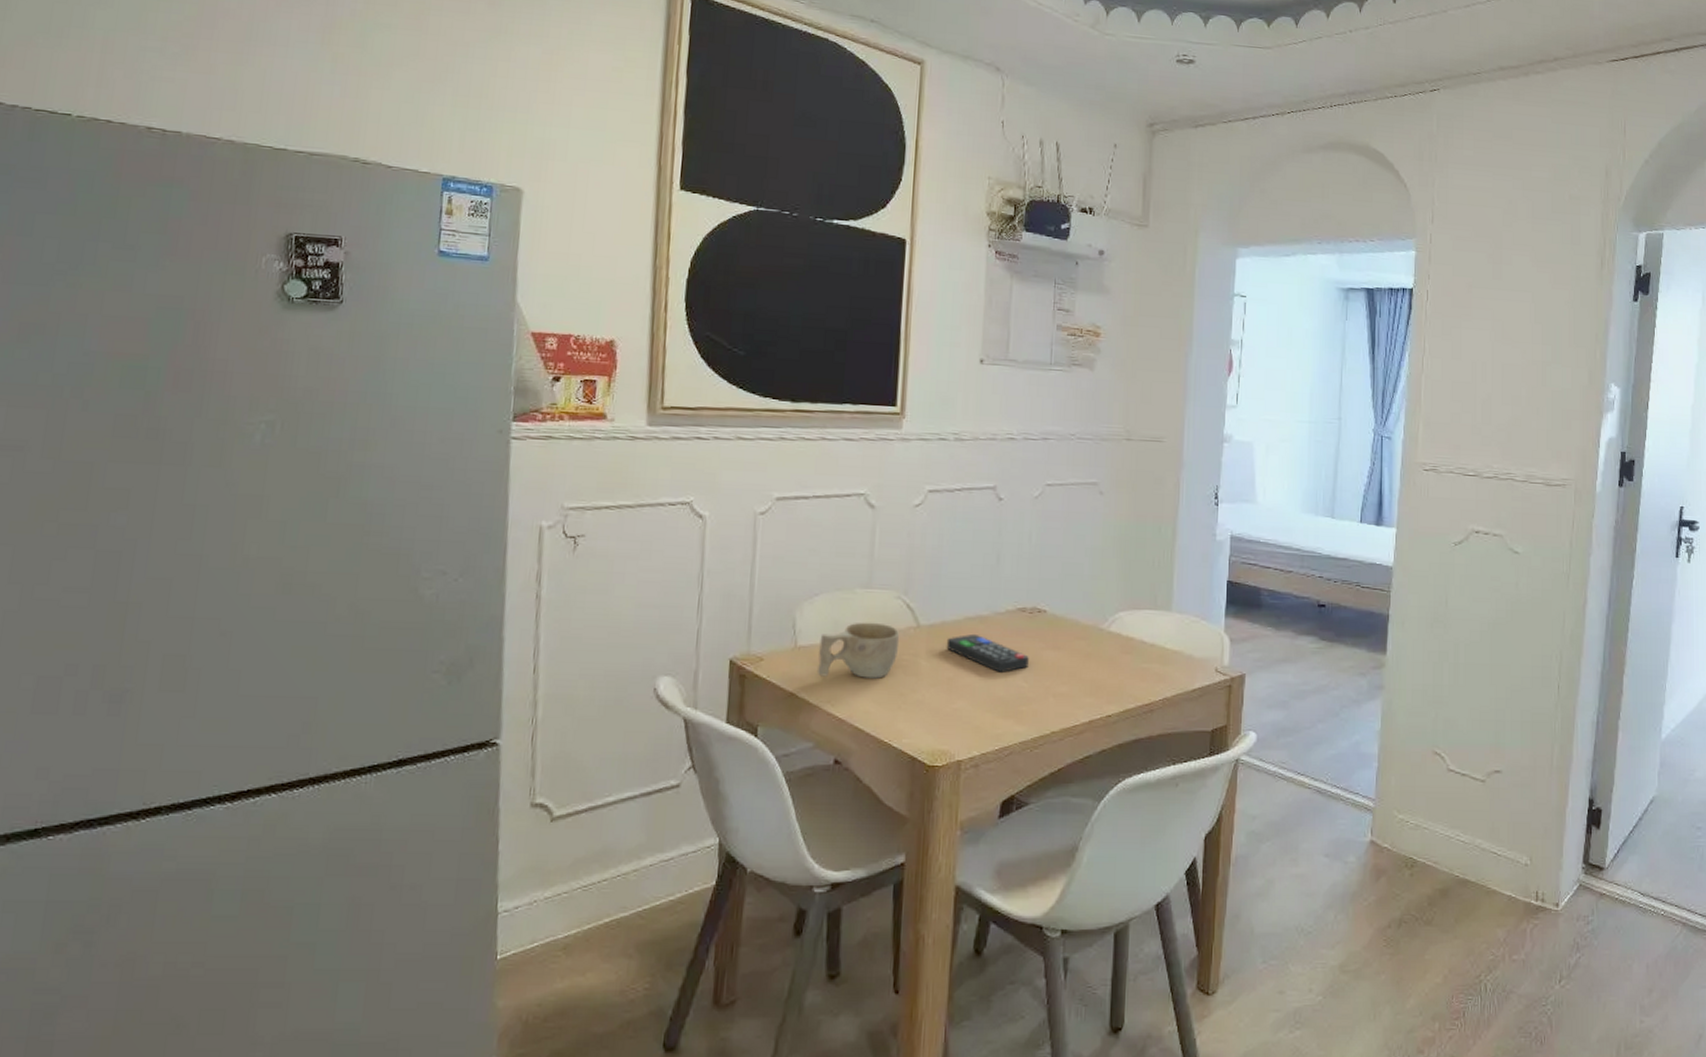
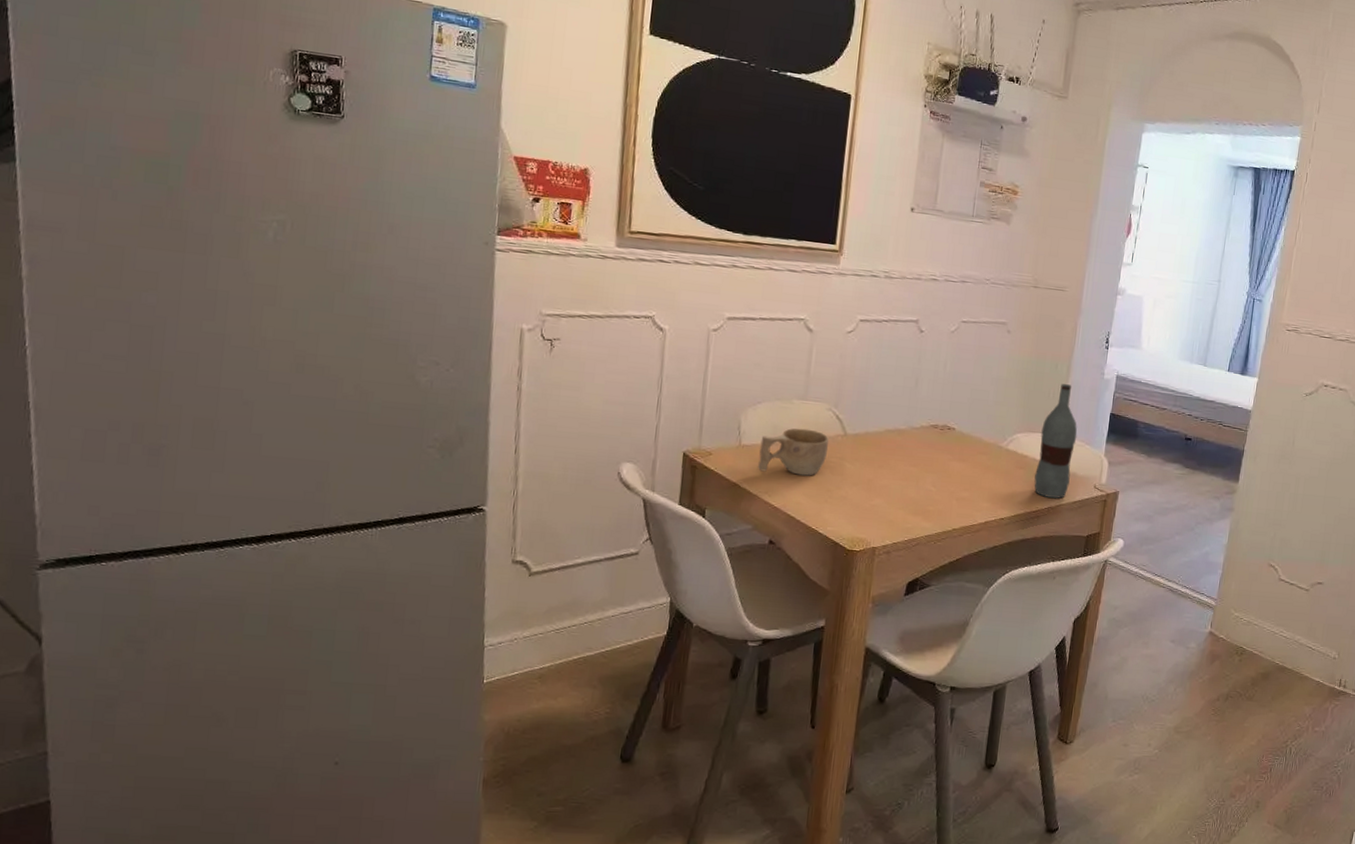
remote control: present [946,633,1029,672] -> none [868,443,938,478]
bottle: none [1144,550,1190,687] -> present [1034,384,1077,499]

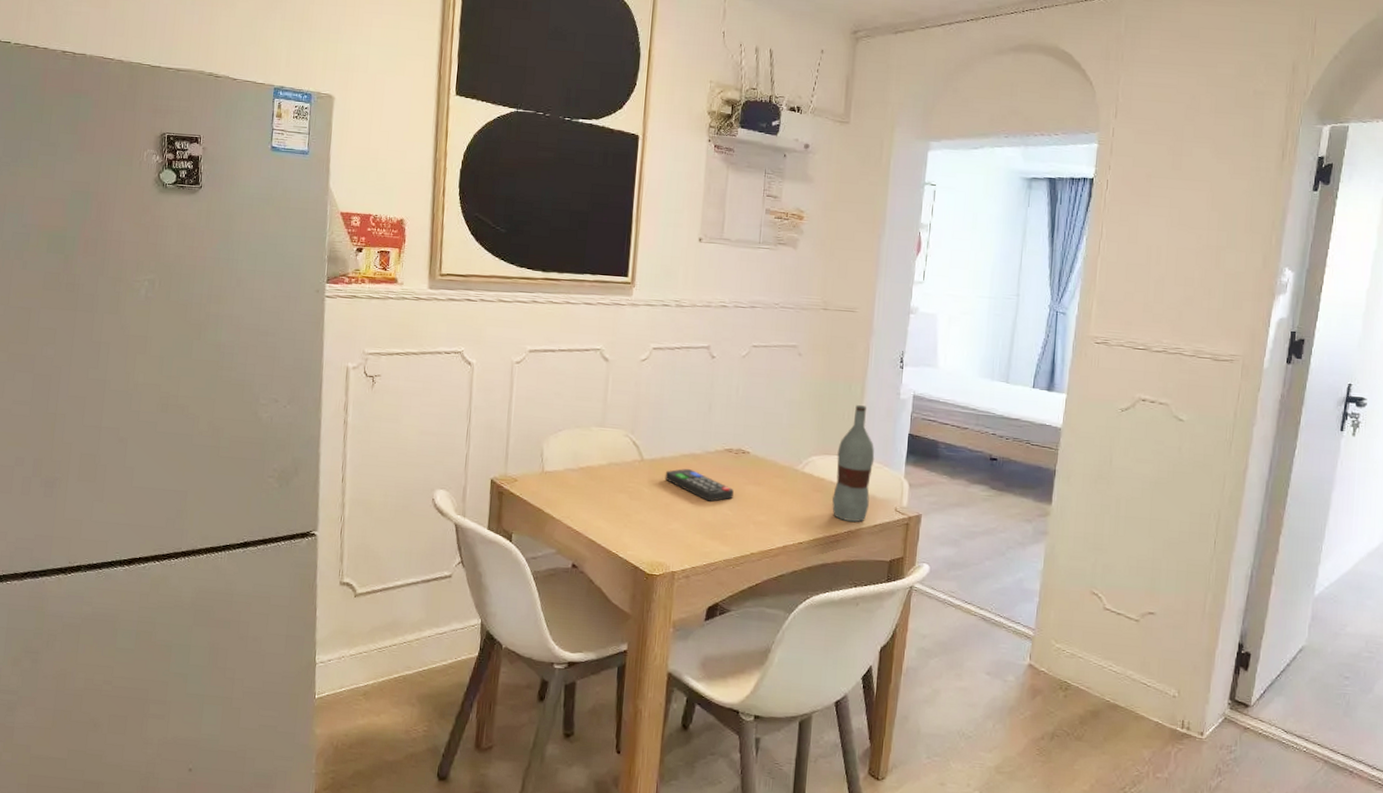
cup: present [757,428,829,476] -> none [559,454,627,501]
remote control: none [868,443,938,478] -> present [665,468,734,502]

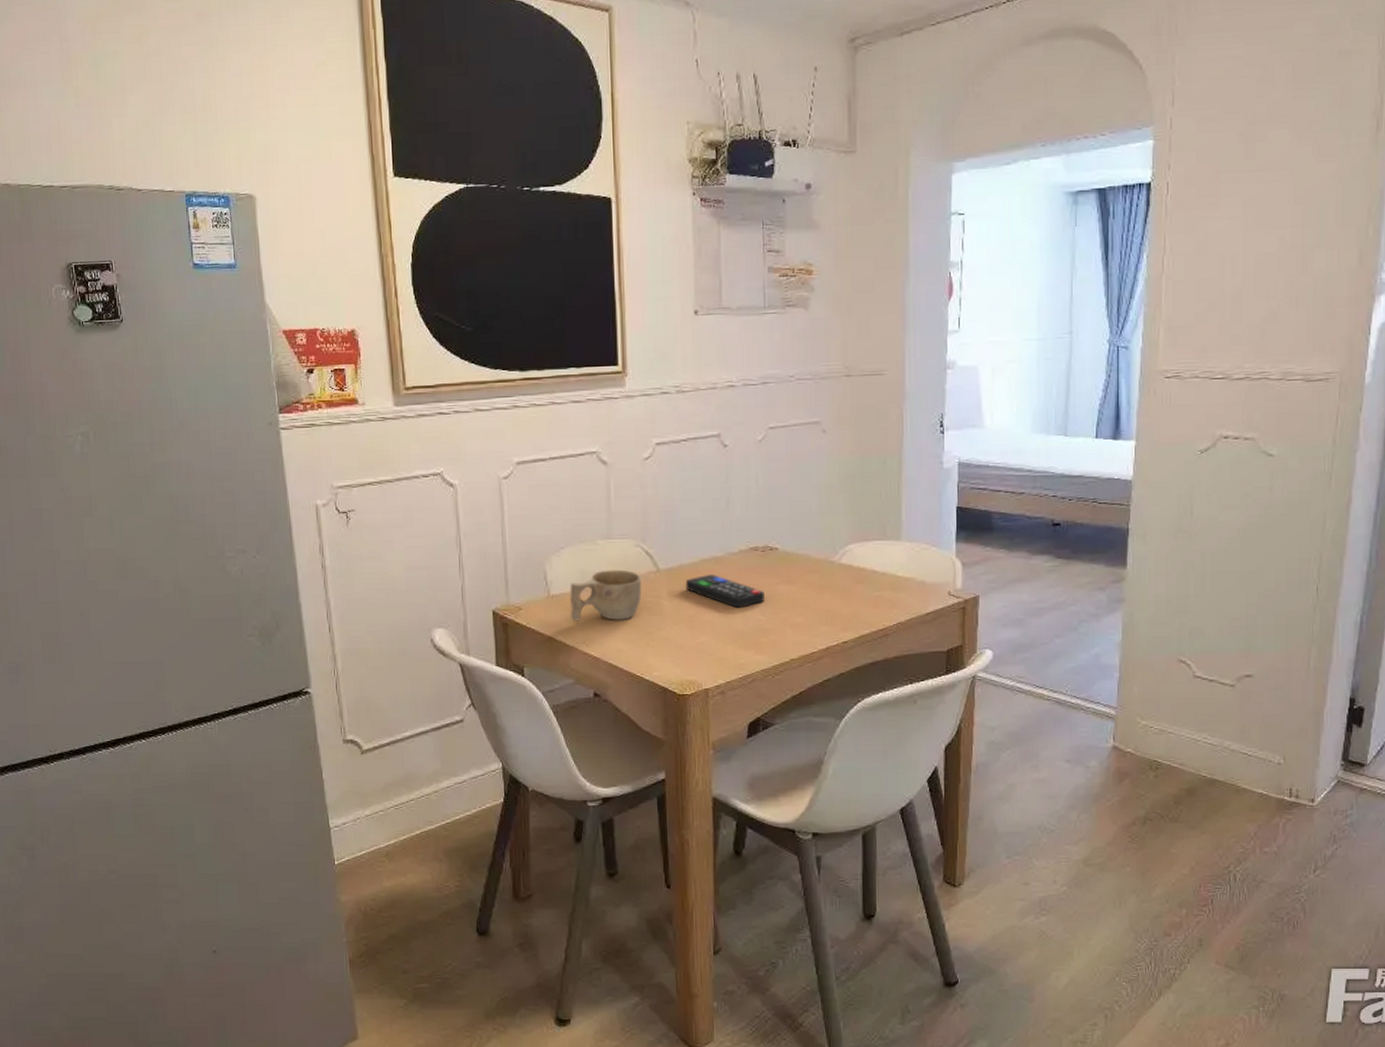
cup: none [559,454,627,501] -> present [570,569,642,621]
bottle: present [832,405,875,522] -> none [877,481,920,612]

